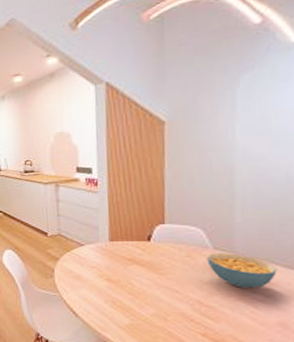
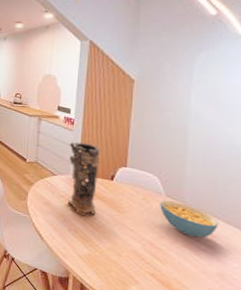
decorative vase: none [95,204,134,285] -> present [67,141,100,217]

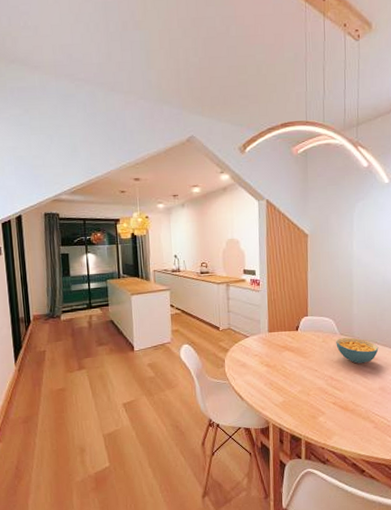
decorative vase: present [67,141,100,217] -> none [257,301,286,369]

